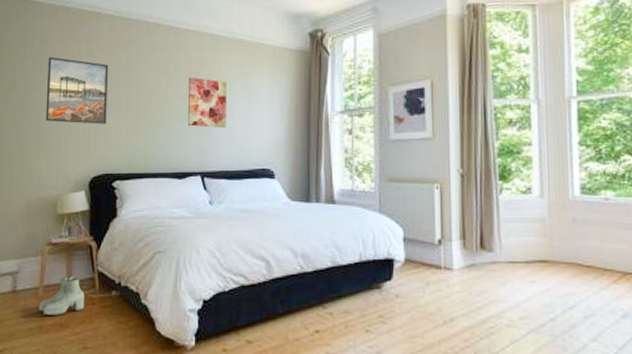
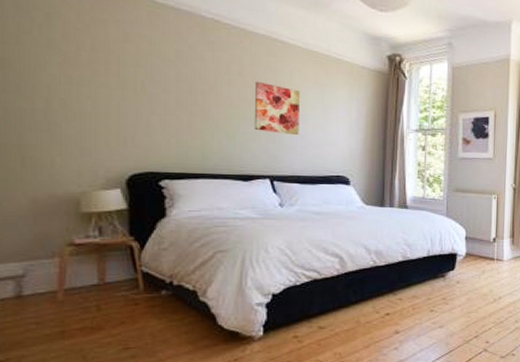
boots: present [39,276,85,315] -> none [59,277,125,319]
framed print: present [45,57,109,124] -> none [58,34,151,119]

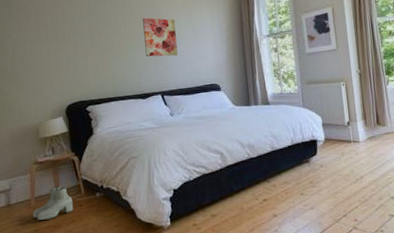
boots: none [59,277,125,319] -> present [33,186,74,220]

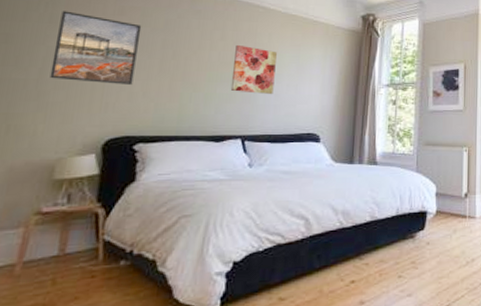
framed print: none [16,9,76,64] -> present [50,11,142,85]
boots: present [33,186,74,220] -> none [13,247,82,295]

